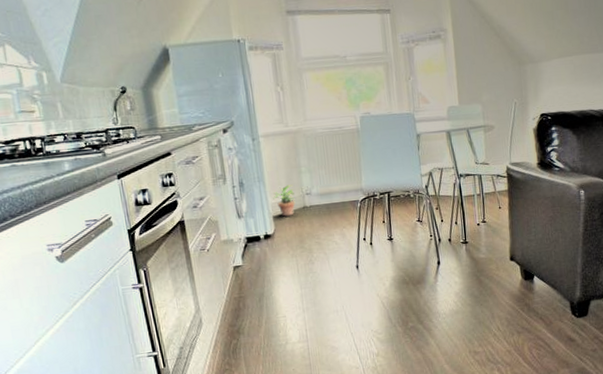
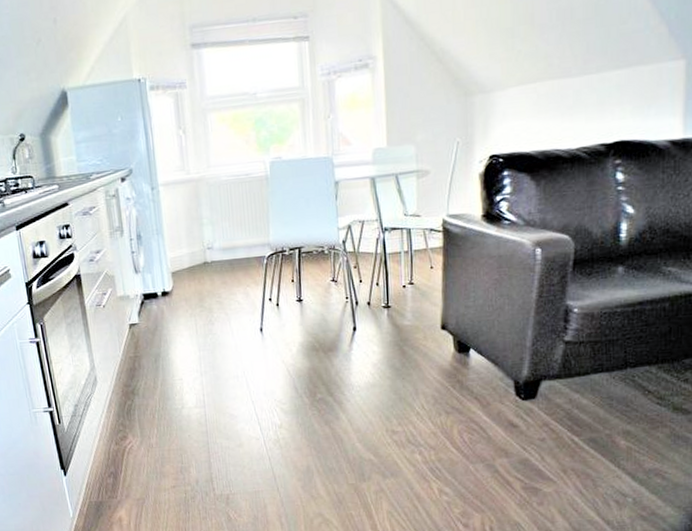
potted plant: present [272,184,296,217] -> none [170,238,196,273]

